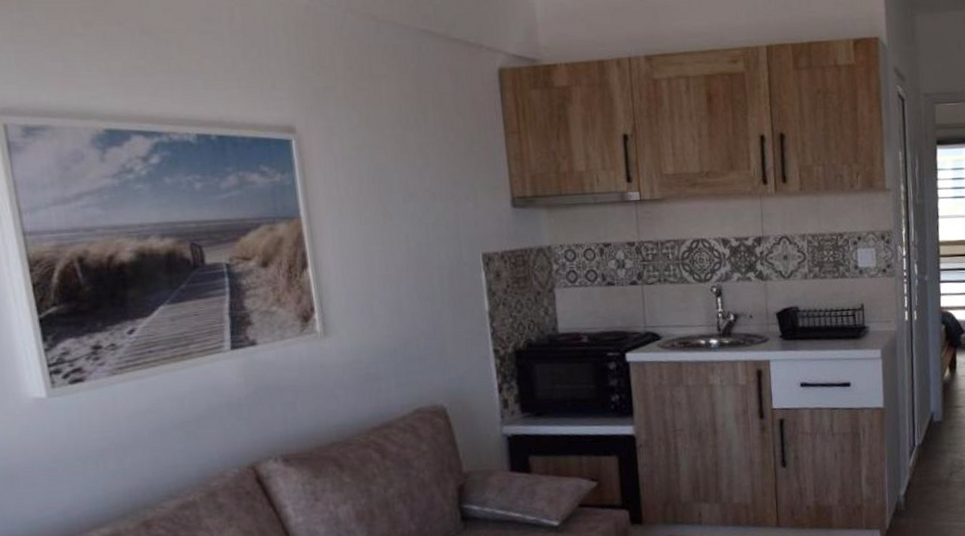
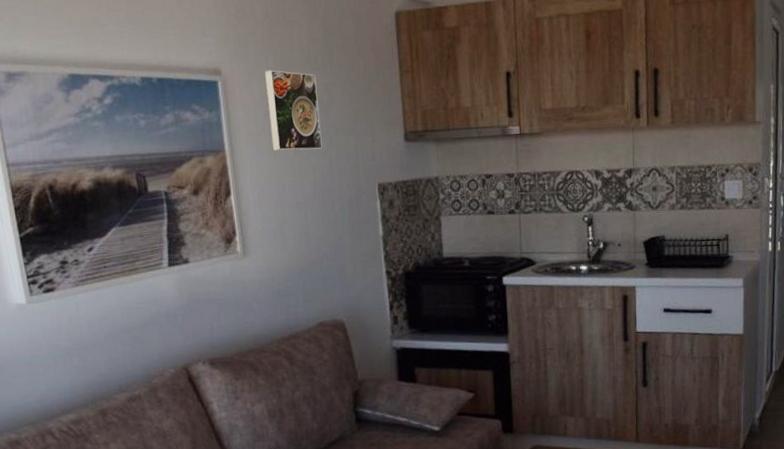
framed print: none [347,128,417,218] -> present [264,70,322,151]

